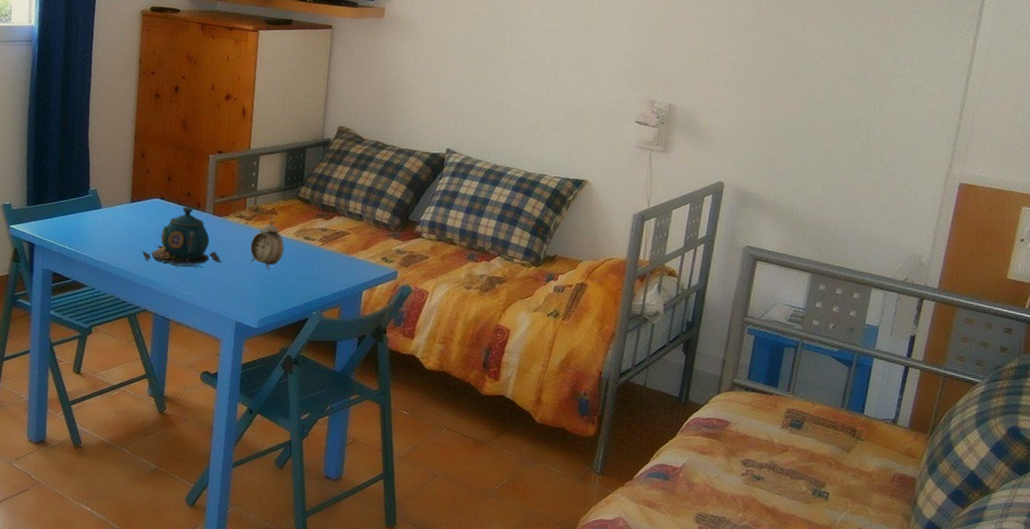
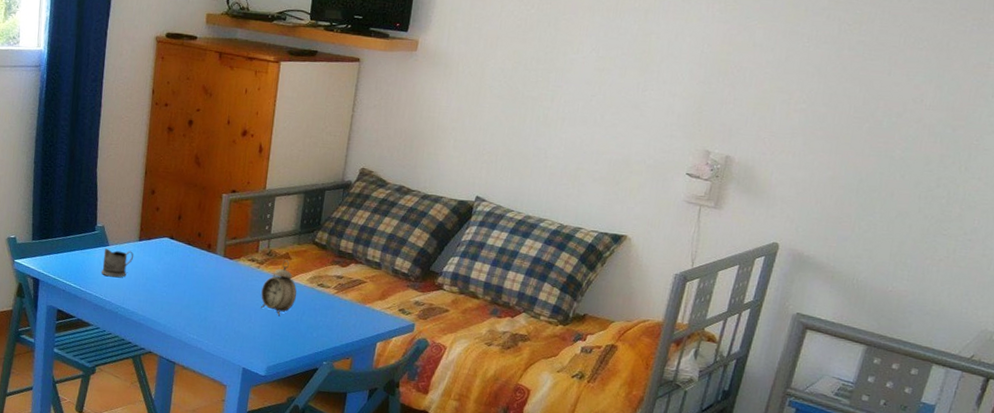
tea glass holder: none [94,211,127,239] -> present [101,248,134,278]
teapot: present [142,207,222,267] -> none [149,247,231,311]

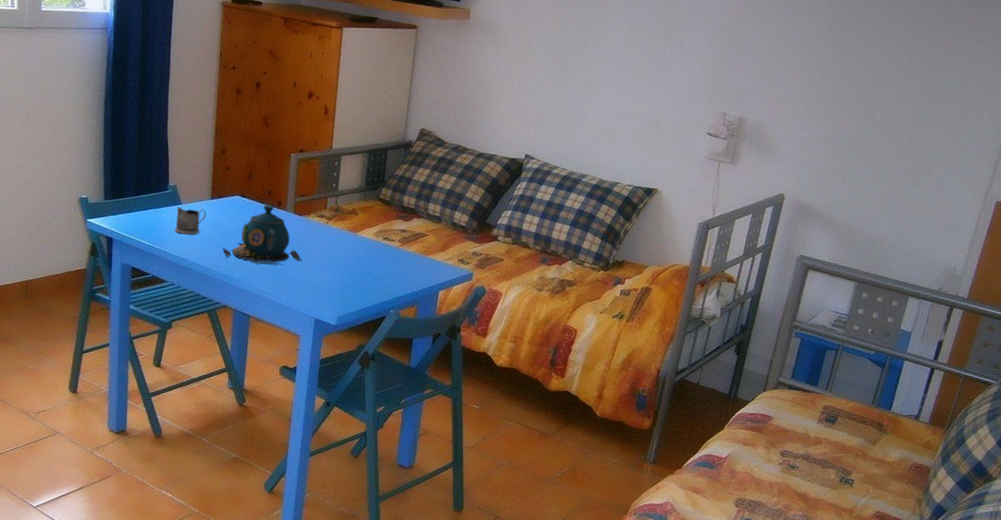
teapot: none [149,247,231,311] -> present [223,205,302,265]
alarm clock: present [261,260,297,316] -> none [330,216,364,269]

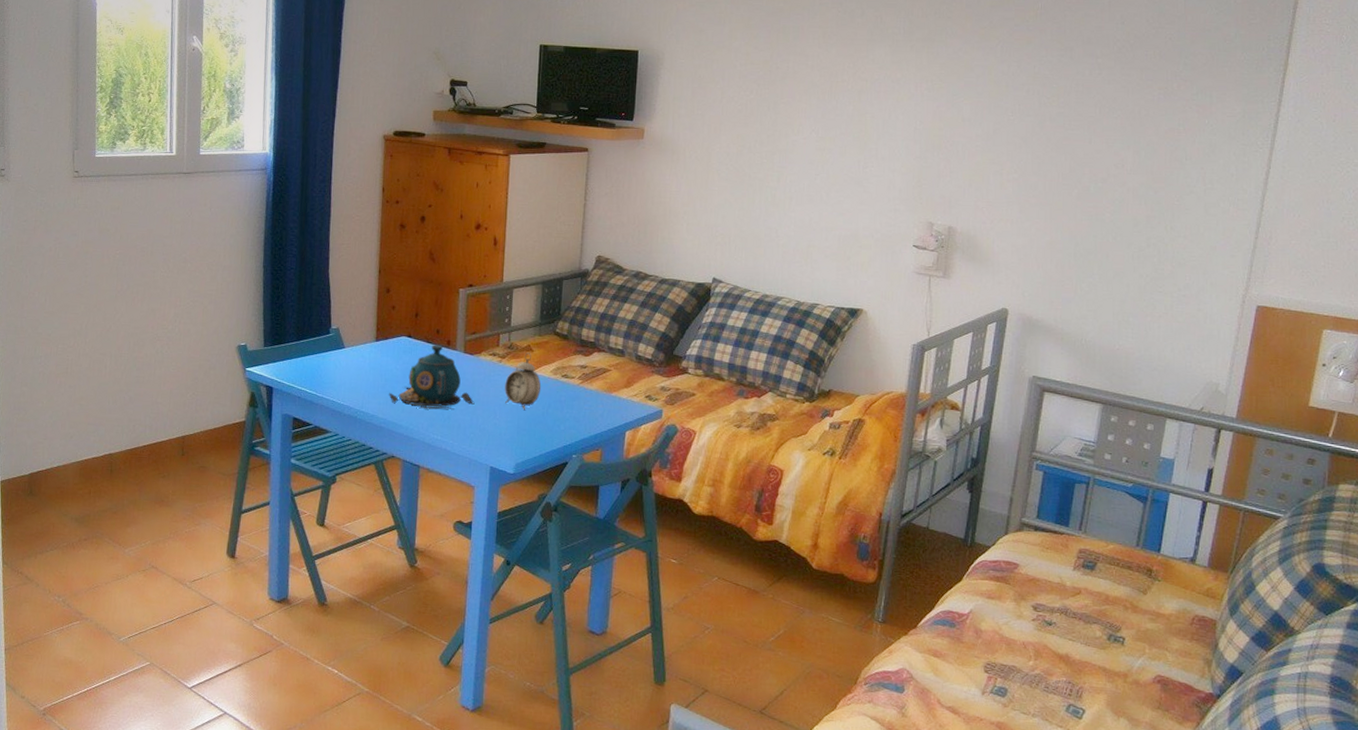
tea glass holder: present [174,207,207,235] -> none [337,351,372,381]
alarm clock: none [330,216,364,269] -> present [505,353,542,411]

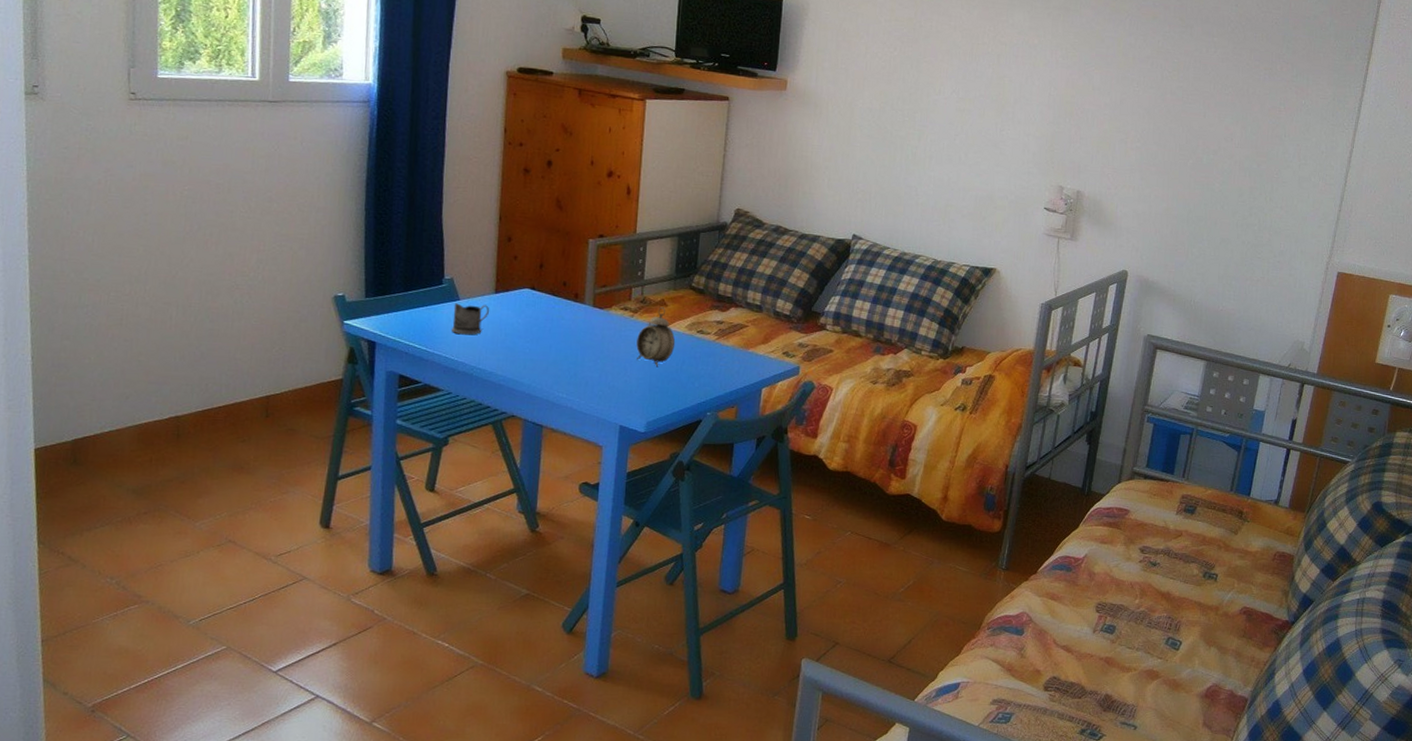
tea glass holder: none [337,351,372,381] -> present [451,303,490,335]
teapot: present [389,345,475,410] -> none [509,298,604,366]

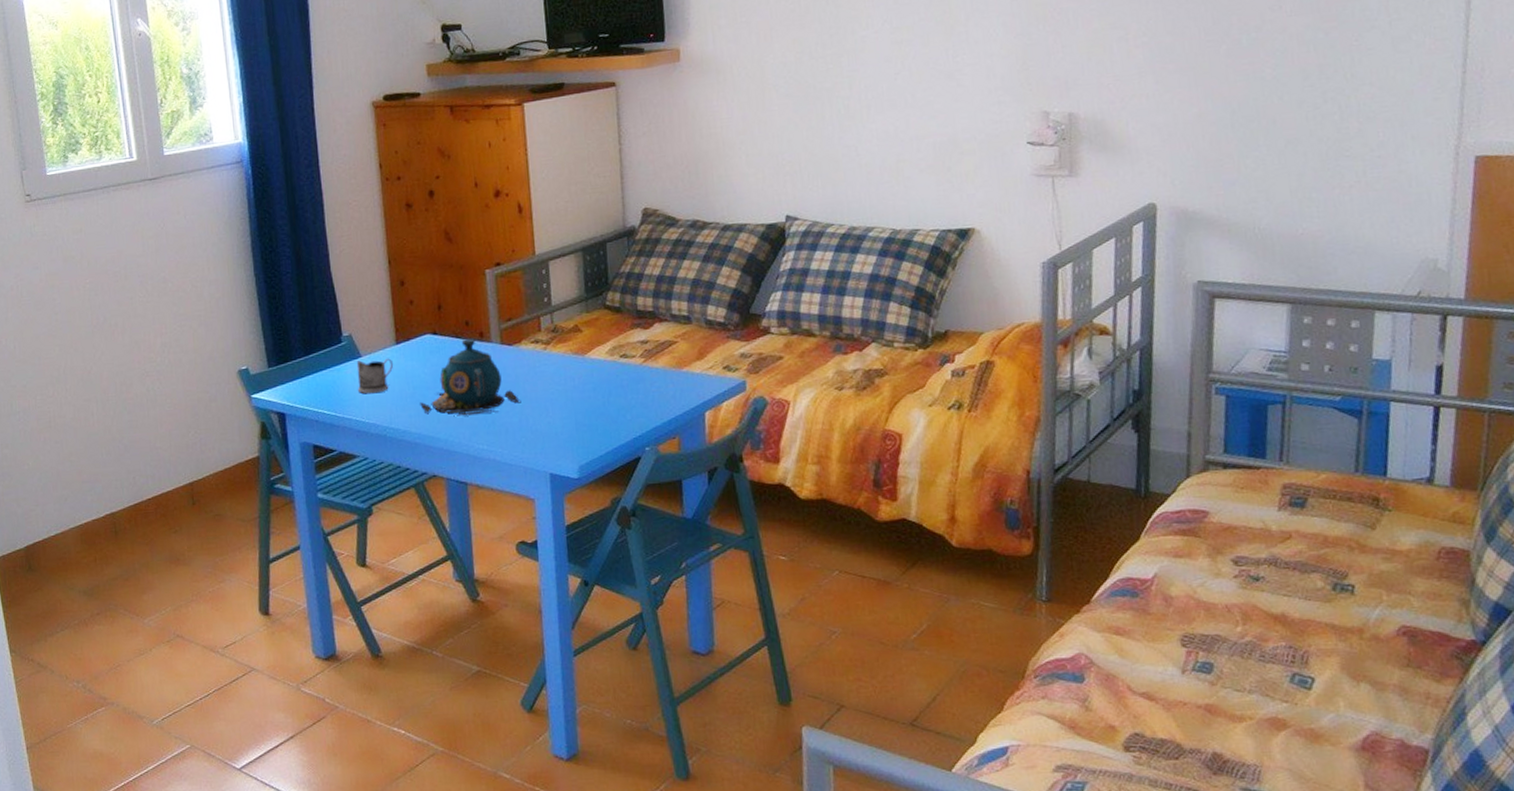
teapot: none [509,298,604,366] -> present [420,339,522,417]
alarm clock: present [636,307,676,367] -> none [554,334,598,403]

